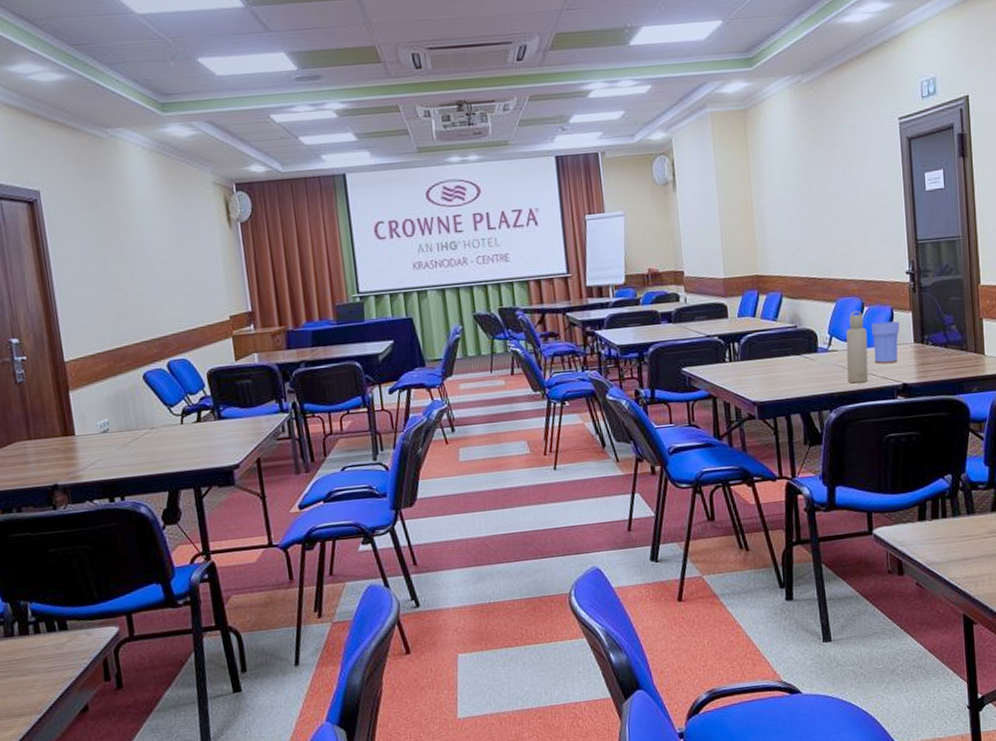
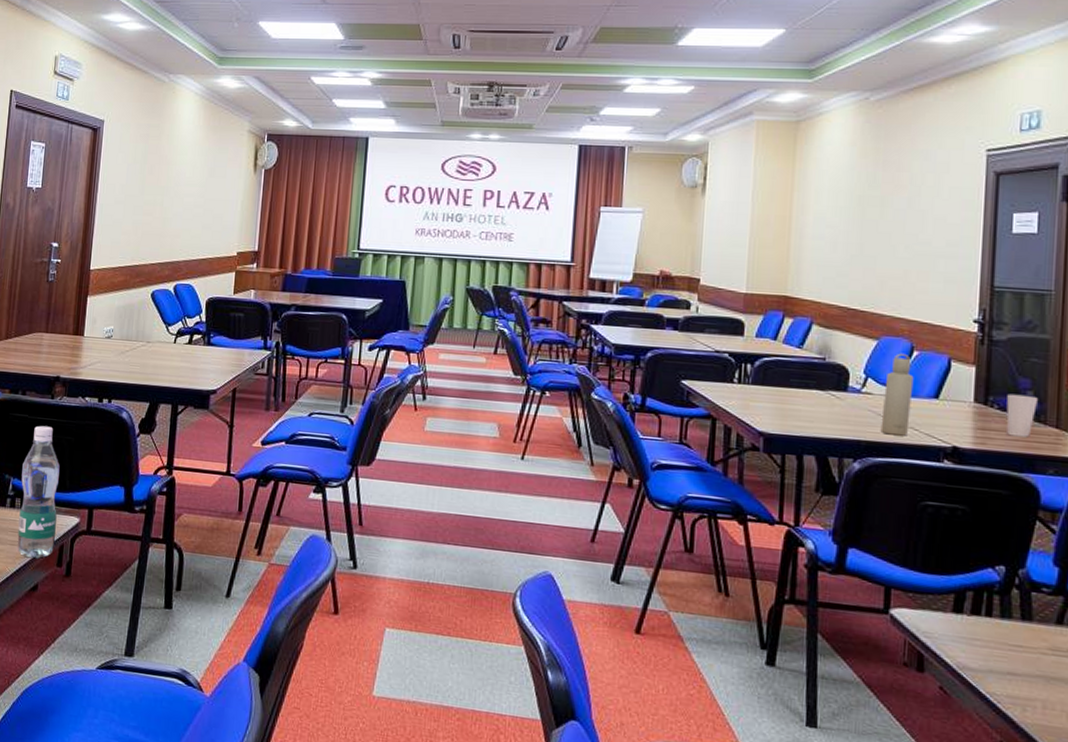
bottle: none [37,539,97,681] -> present [17,425,60,559]
cup: present [872,321,900,365] -> none [919,370,957,421]
cup: none [937,329,961,367] -> present [1006,393,1039,439]

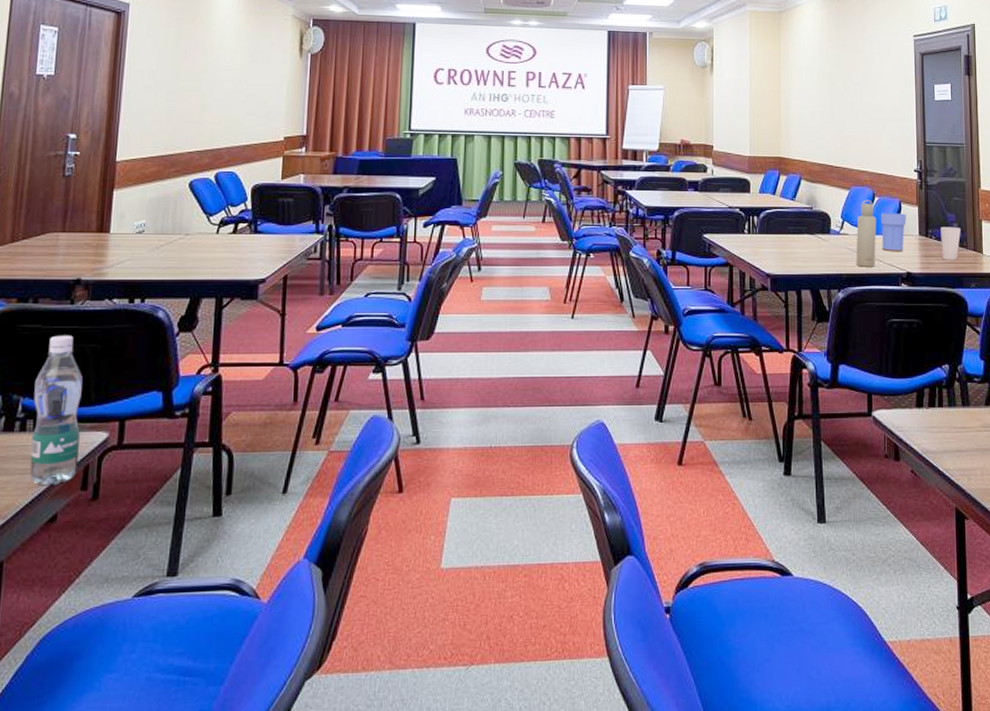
cup: none [919,370,957,421] -> present [881,212,906,252]

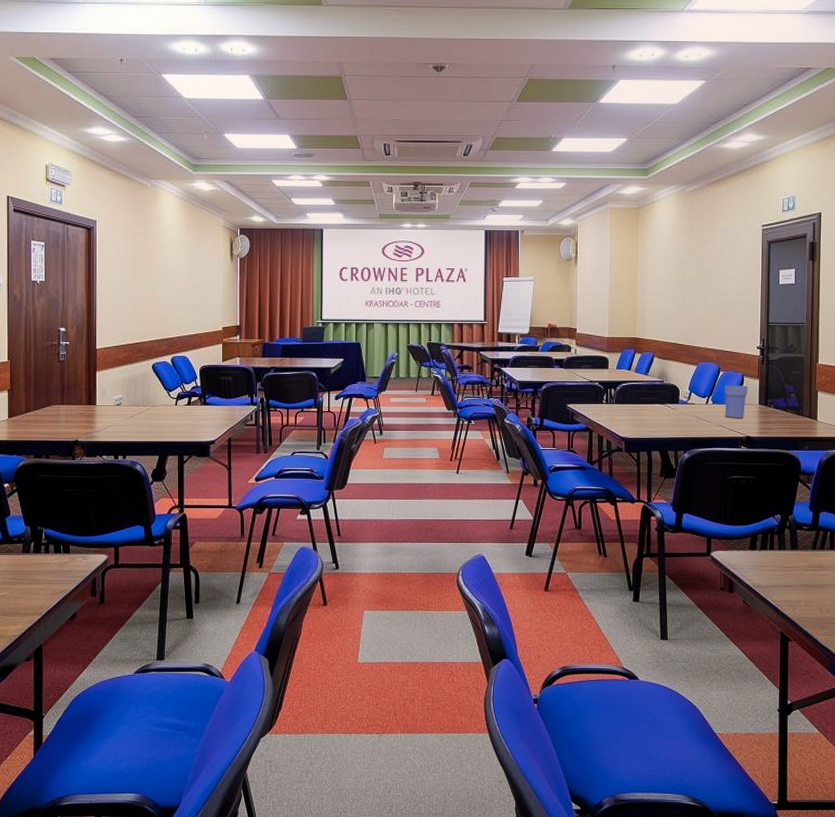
bottle: present [29,335,83,486] -> none [52,483,88,593]
bottle: present [856,199,877,267] -> none [701,373,721,432]
cup: present [941,226,962,261] -> none [779,397,799,427]

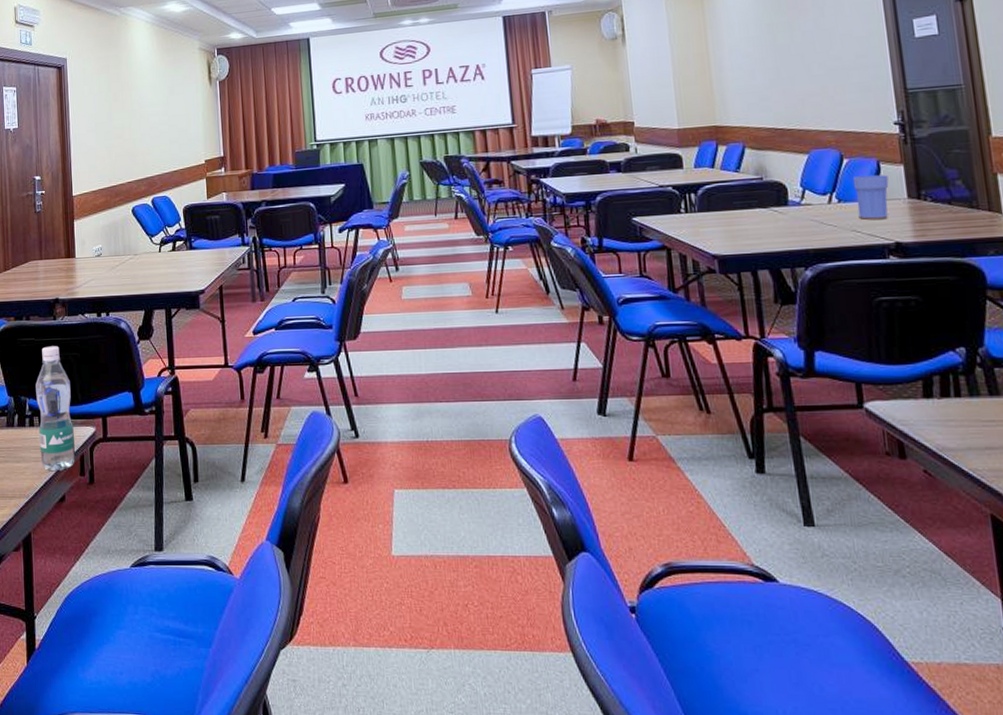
bottle: none [52,483,88,593] -> present [36,346,76,472]

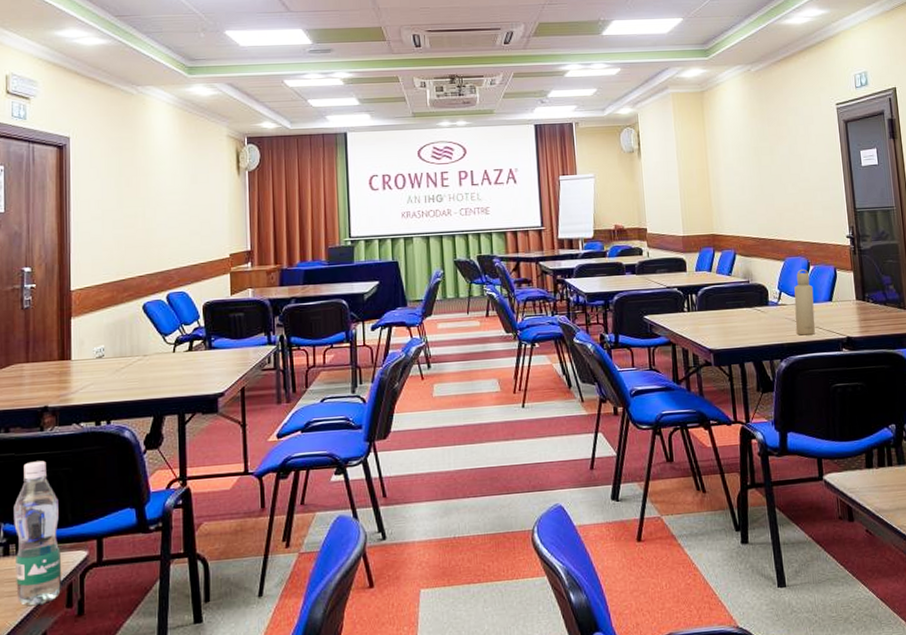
bottle: none [821,162,851,240] -> present [794,269,815,336]
cup: present [854,174,889,221] -> none [817,279,843,319]

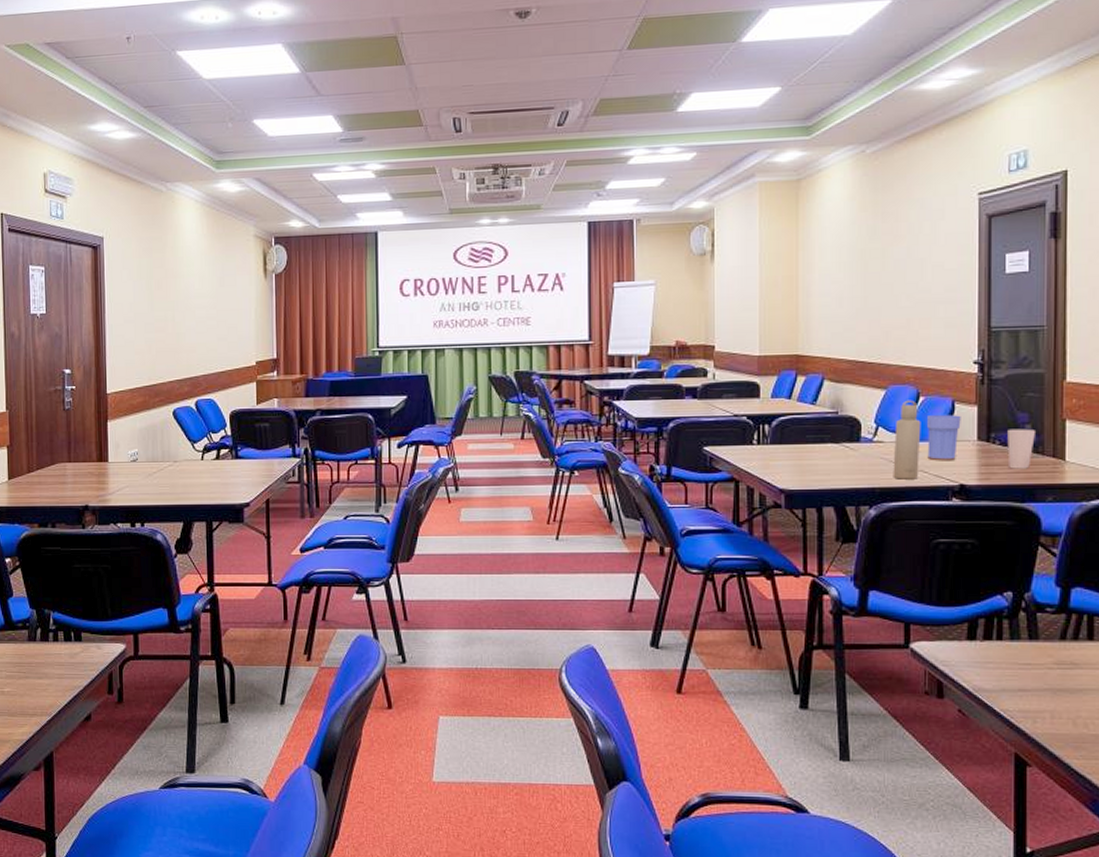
bottle: present [14,460,62,607] -> none [61,556,104,689]
cup: none [817,279,843,319] -> present [927,414,961,461]
cup: none [877,289,898,323] -> present [1007,428,1037,470]

